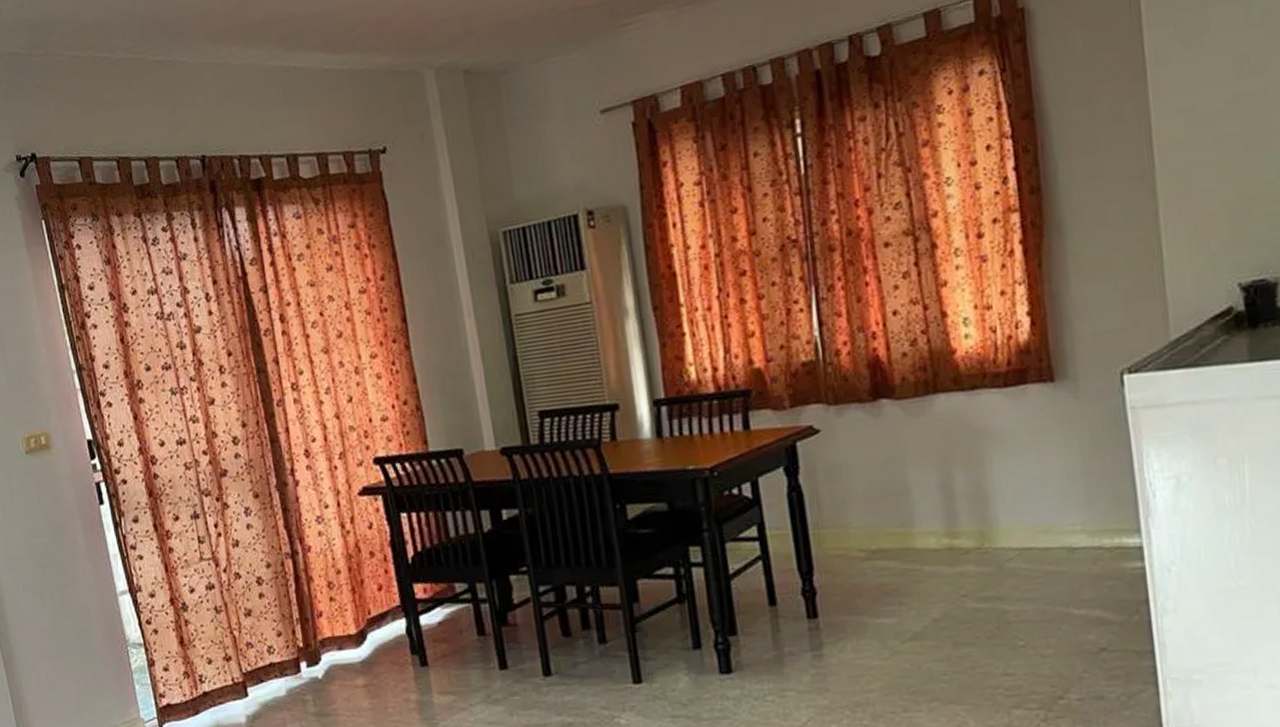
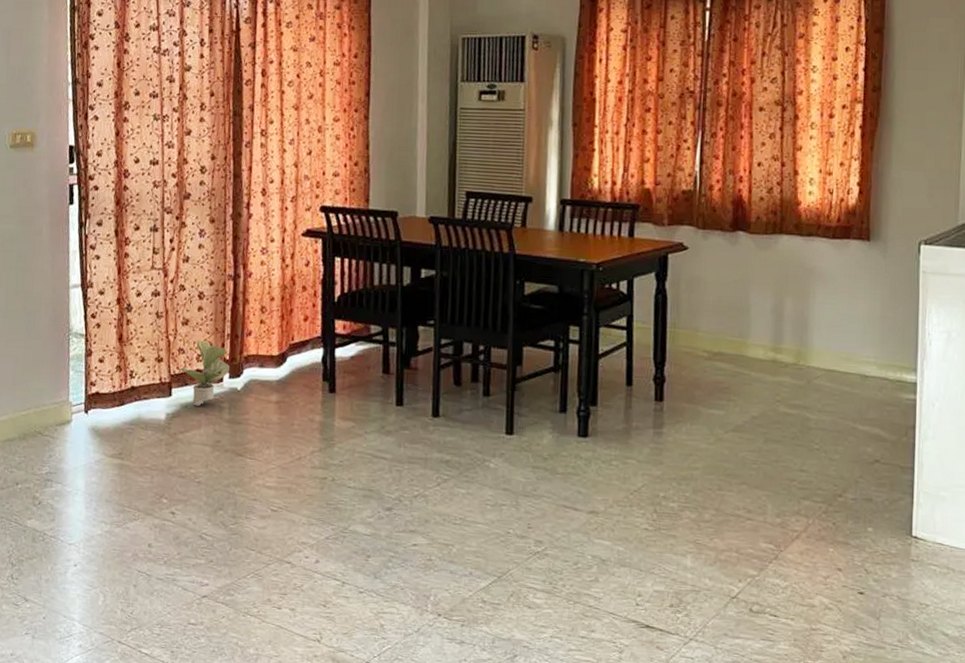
potted plant: none [252,629,307,703] -> present [181,340,230,406]

